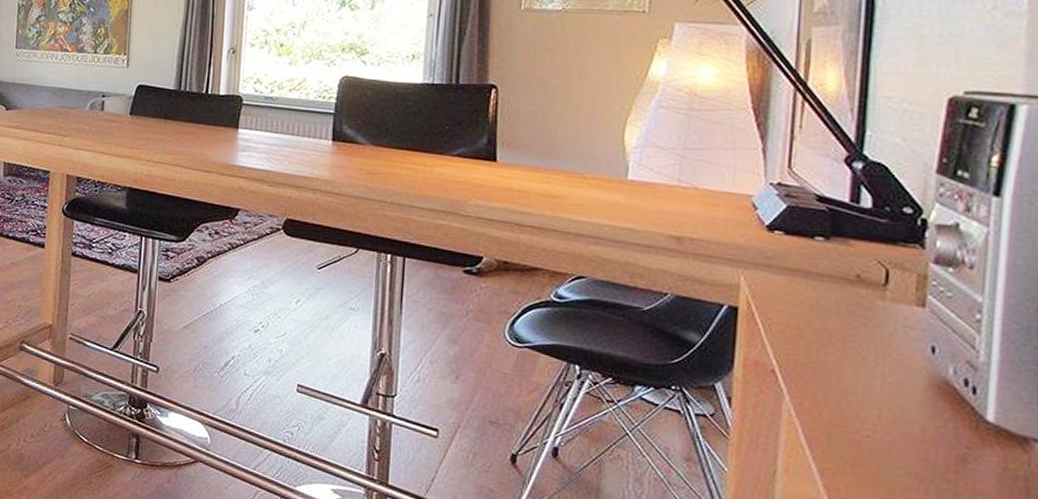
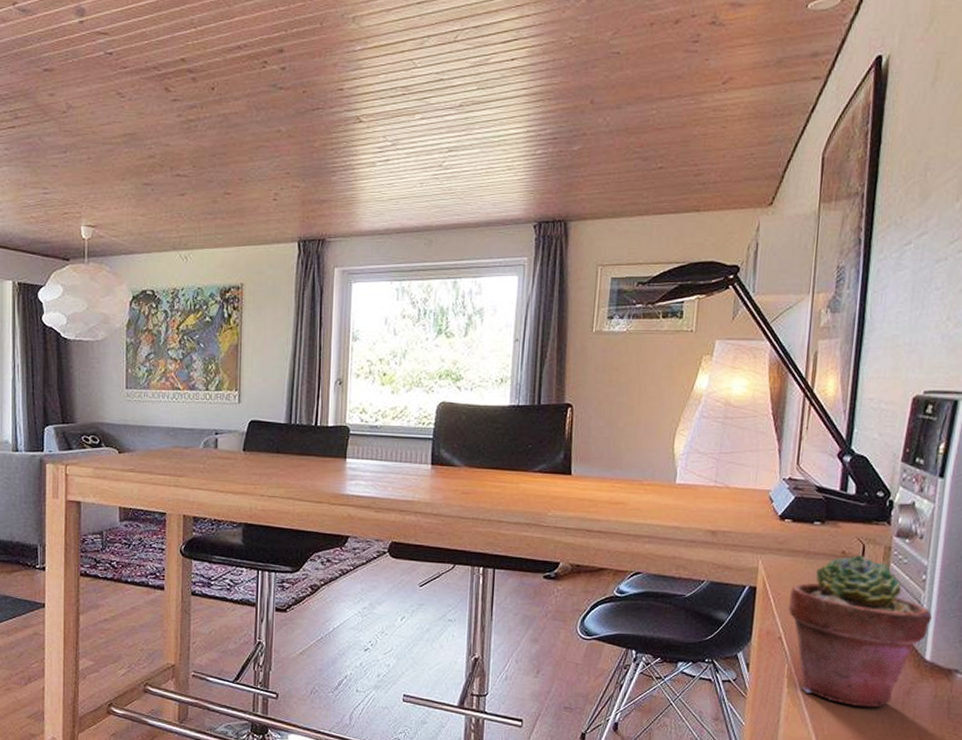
potted succulent: none [782,281,995,473] -> present [788,554,933,708]

